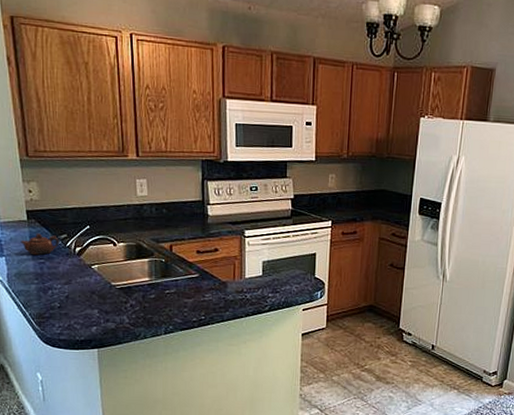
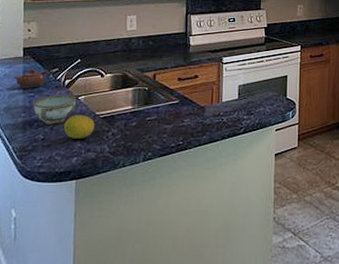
bowl: none [44,262,89,294] -> present [32,94,76,125]
fruit: none [80,284,112,309] -> present [64,115,95,139]

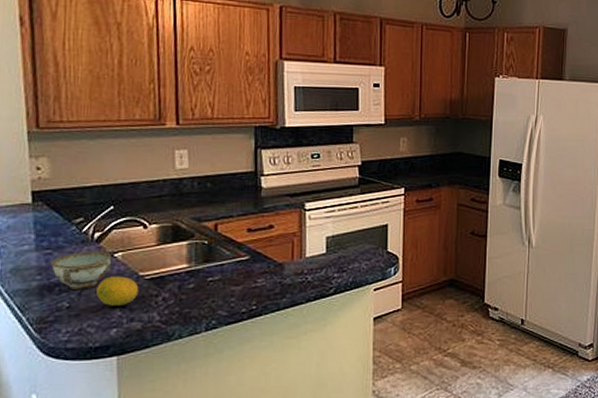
teapot: present [13,68,51,90] -> none [21,218,73,245]

